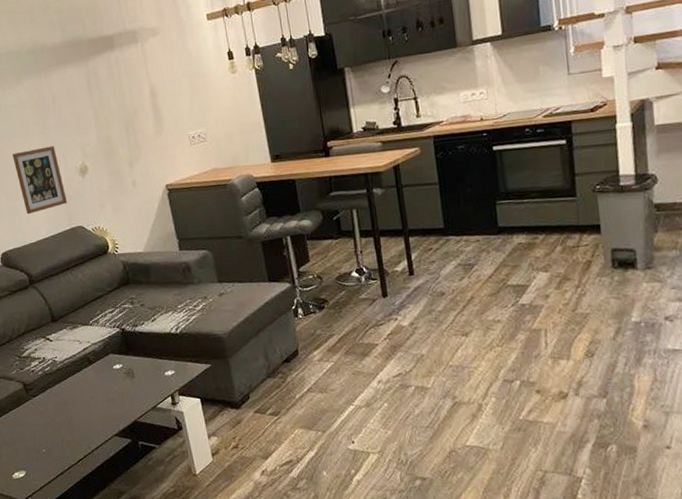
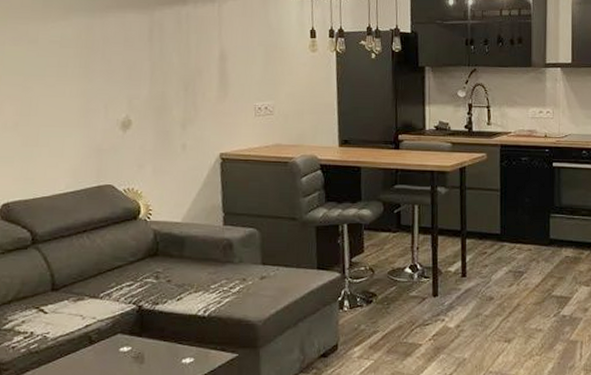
picture frame: present [12,146,67,215] -> none [40,92,99,164]

